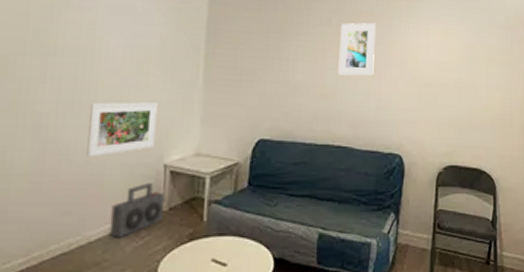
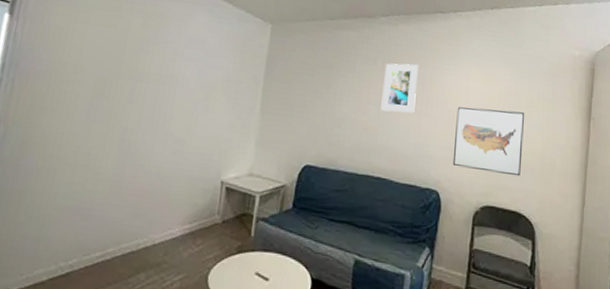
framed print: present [86,102,158,157] -> none [158,122,220,170]
speaker: present [109,183,164,238] -> none [170,196,220,244]
wall art: none [414,66,484,134] -> present [452,107,525,177]

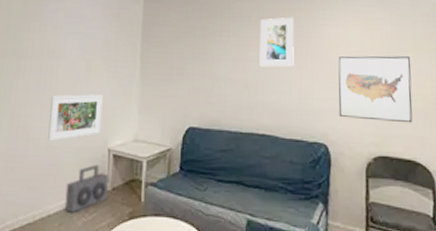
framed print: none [158,122,220,170] -> present [47,94,103,141]
speaker: none [170,196,220,244] -> present [64,165,109,213]

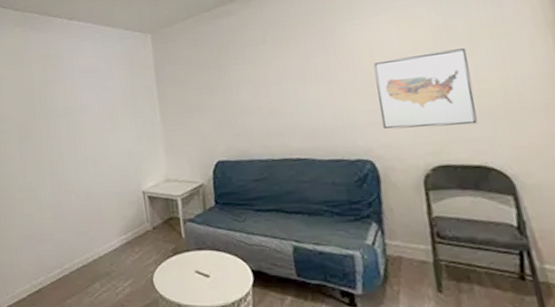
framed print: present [47,94,103,141] -> none [83,141,132,191]
speaker: present [64,165,109,213] -> none [110,207,149,253]
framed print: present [259,17,294,67] -> none [277,29,322,89]

